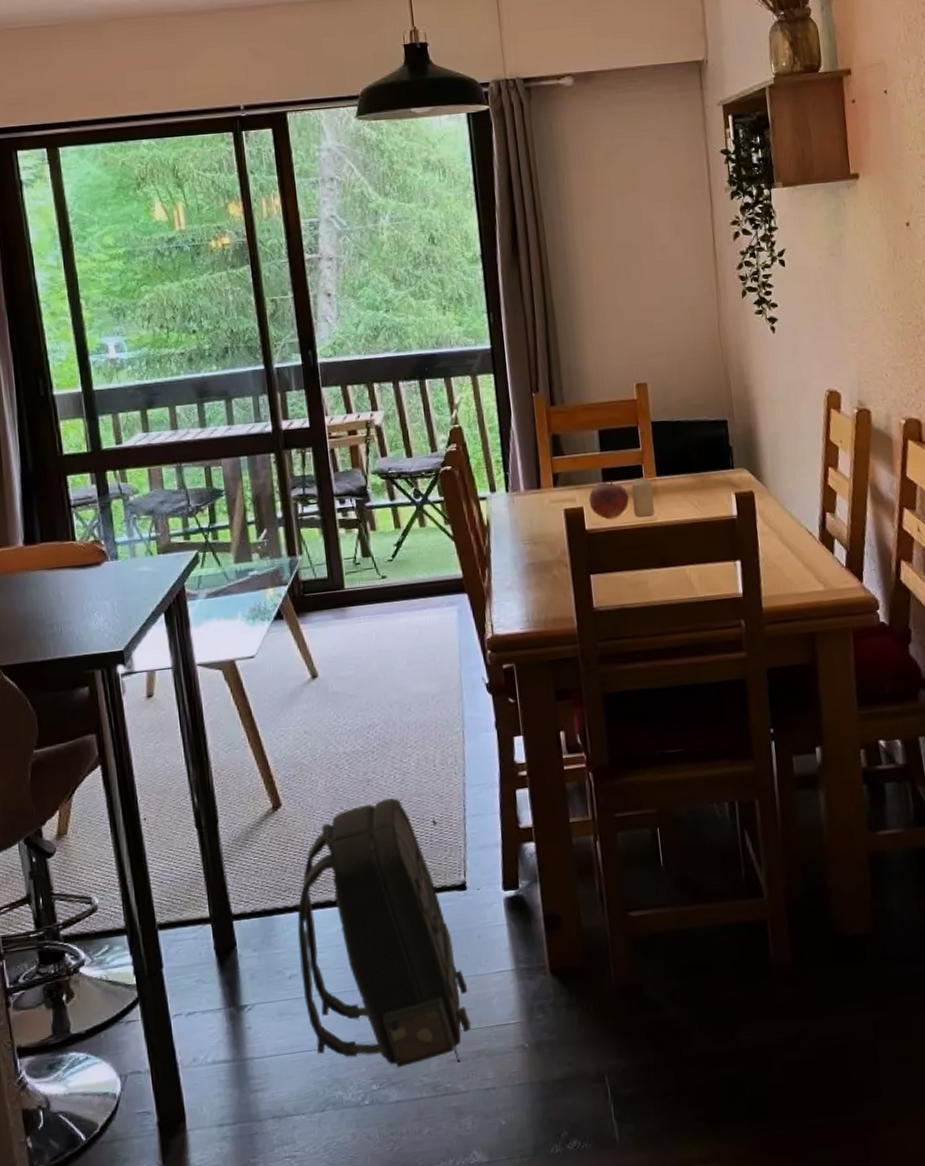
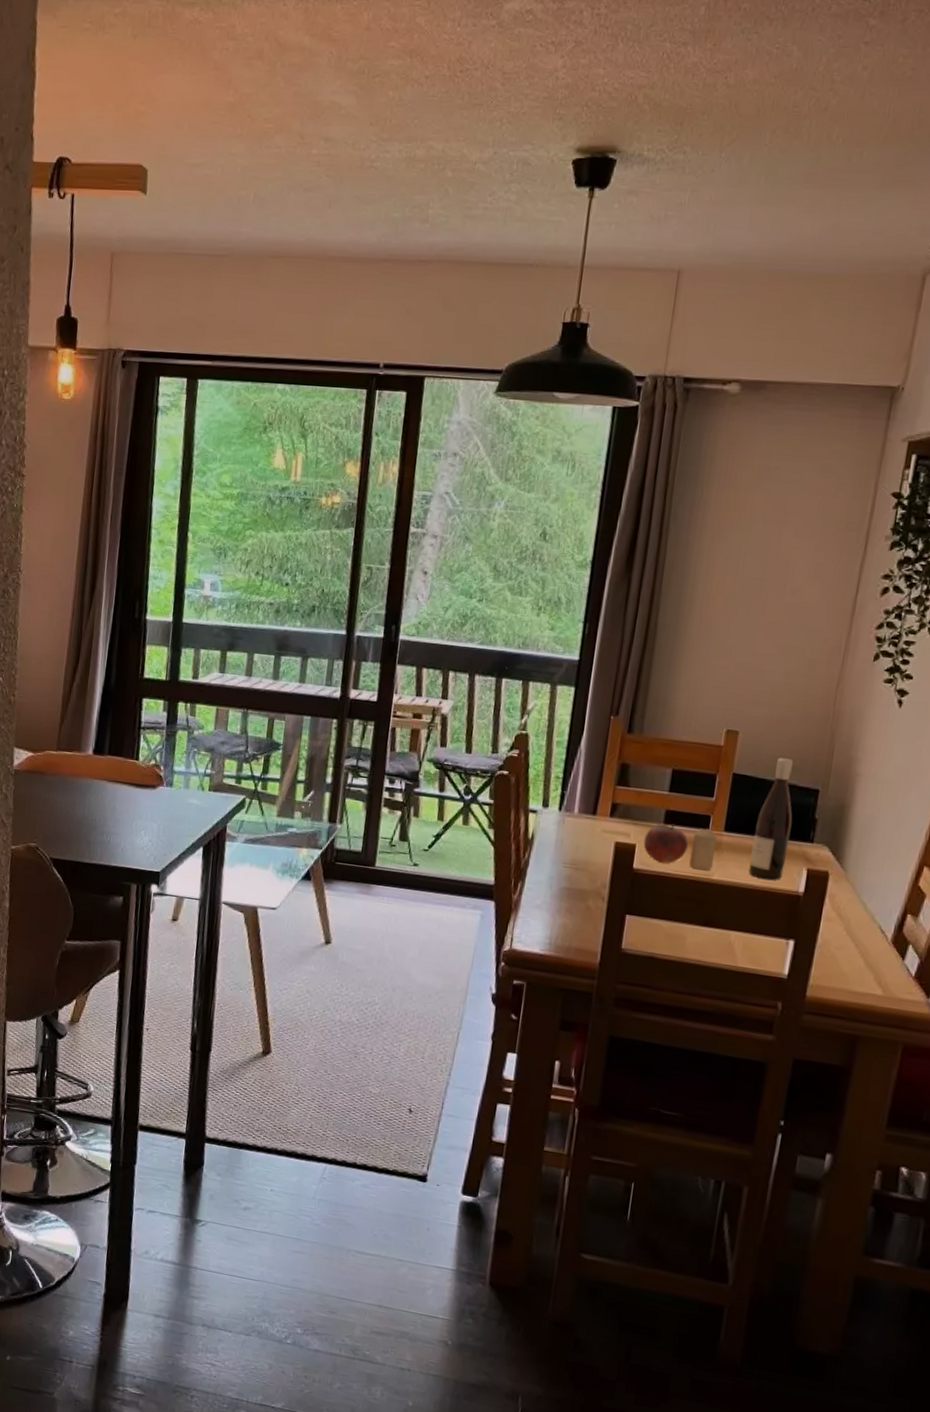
backpack: present [297,797,471,1067] -> none [253,1074,406,1336]
bottle: none [682,398,716,512] -> present [748,757,793,880]

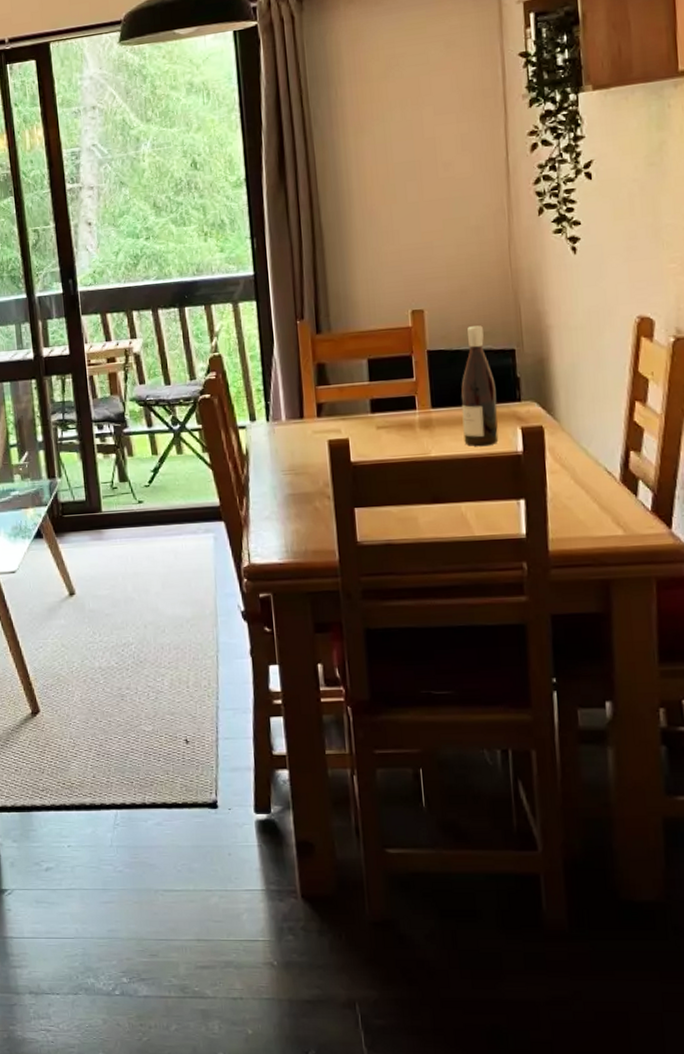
fruit: present [643,824,688,864] -> none [355,411,400,452]
candle: present [689,828,718,871] -> none [402,408,429,450]

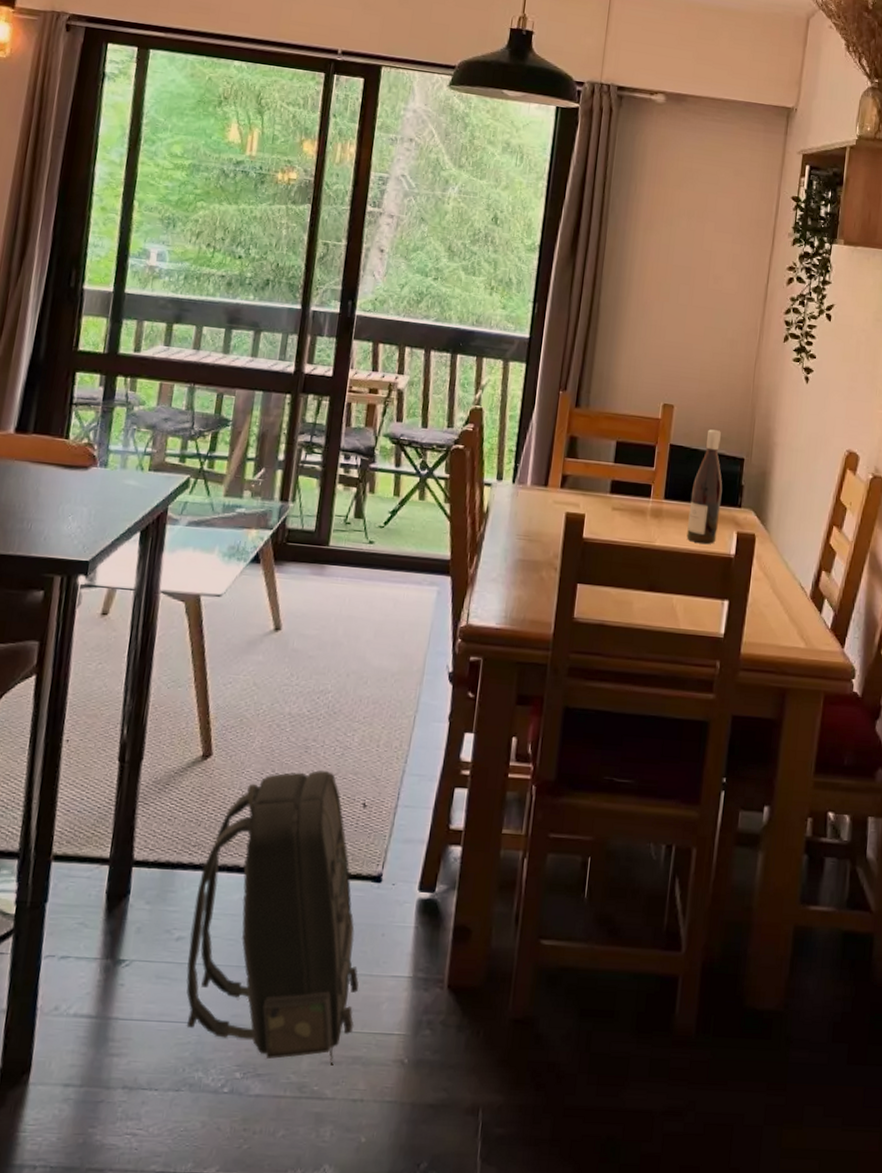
backpack: none [54,713,220,969] -> present [186,770,359,1066]

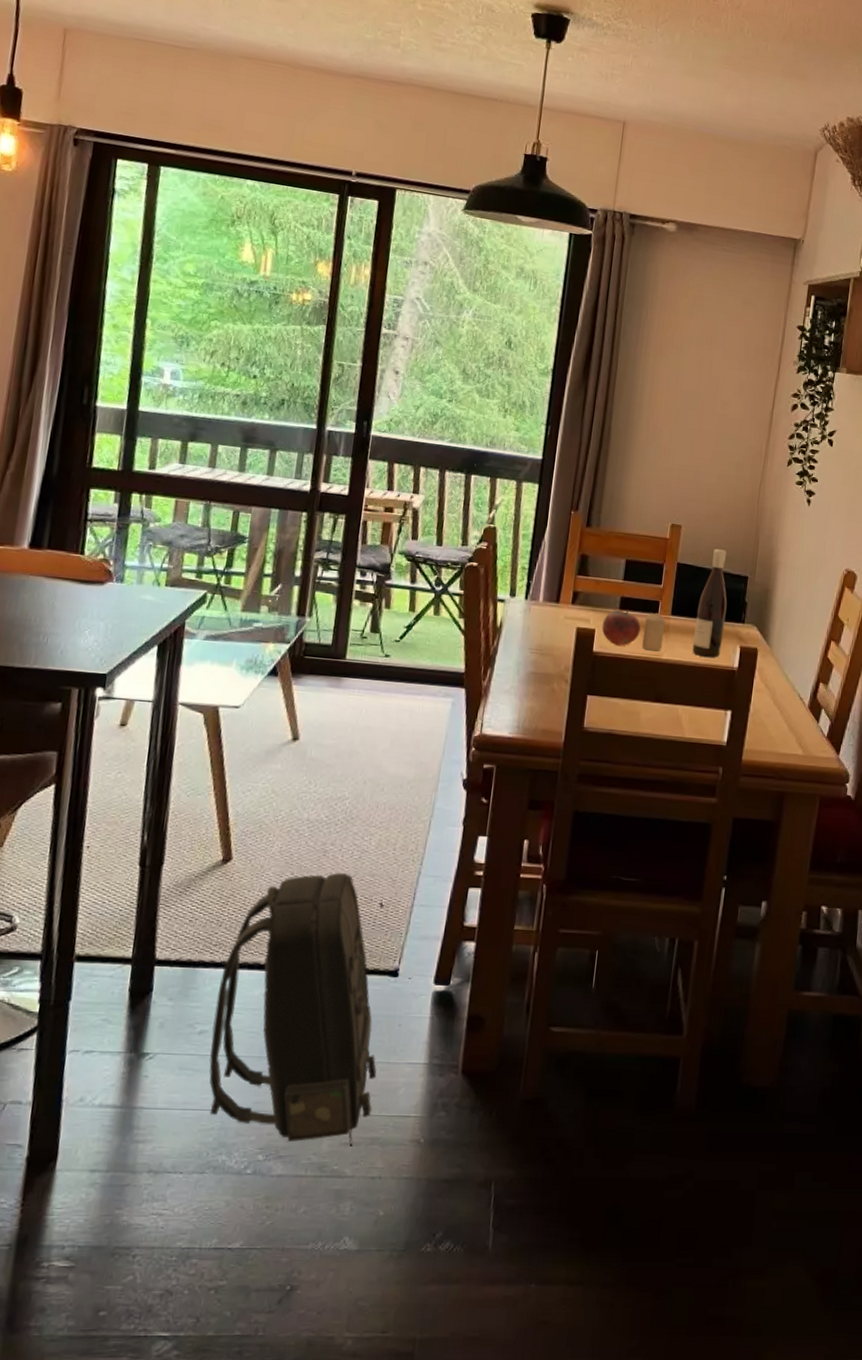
fruit: none [592,493,633,532] -> present [602,609,641,647]
candle: none [634,496,659,537] -> present [642,612,666,651]

